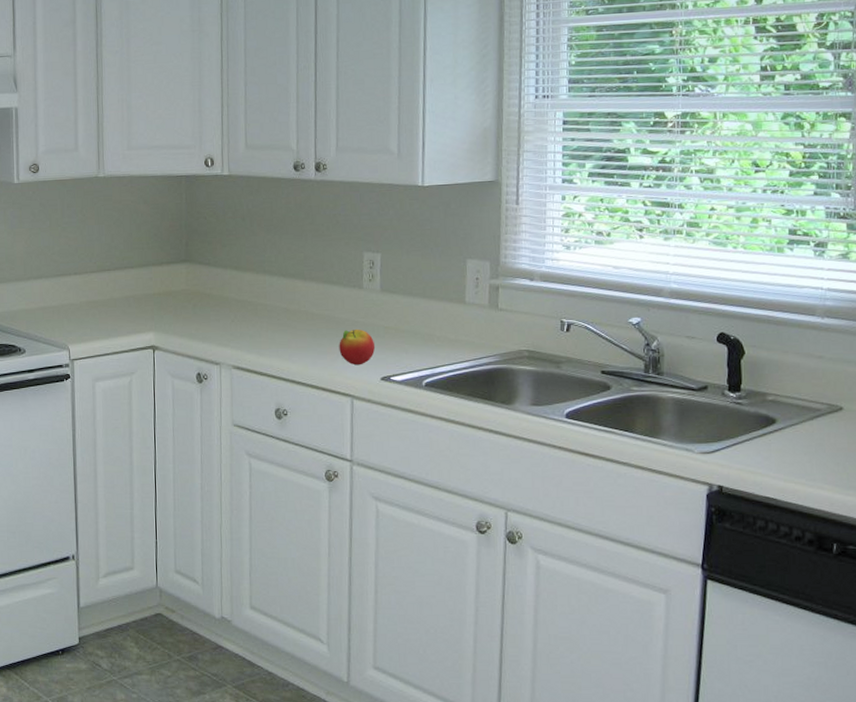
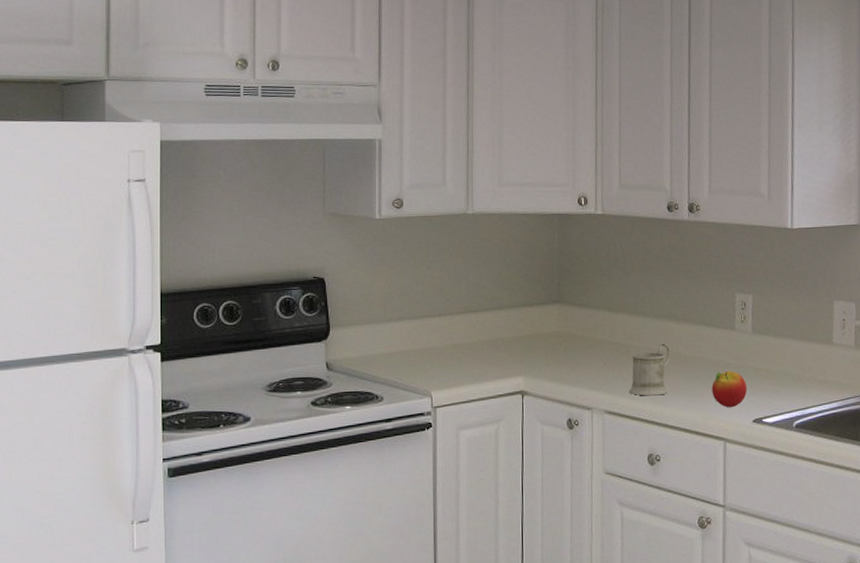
mug: none [256,301,298,353] -> present [628,343,671,396]

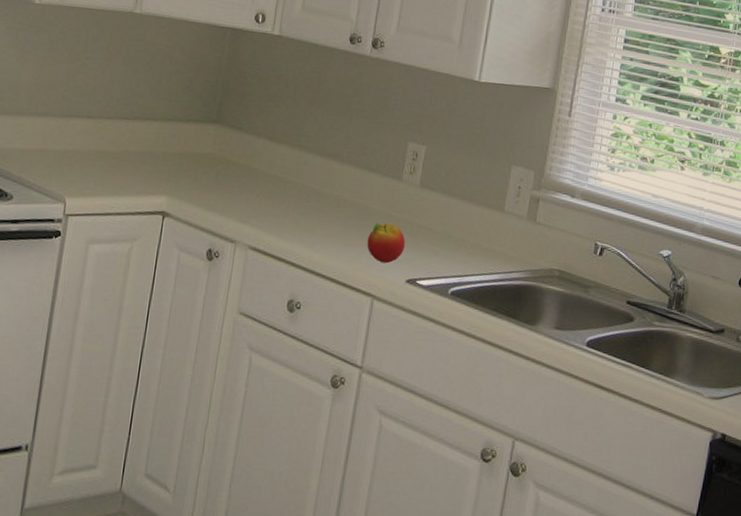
mug: present [628,343,671,396] -> none [278,183,330,239]

